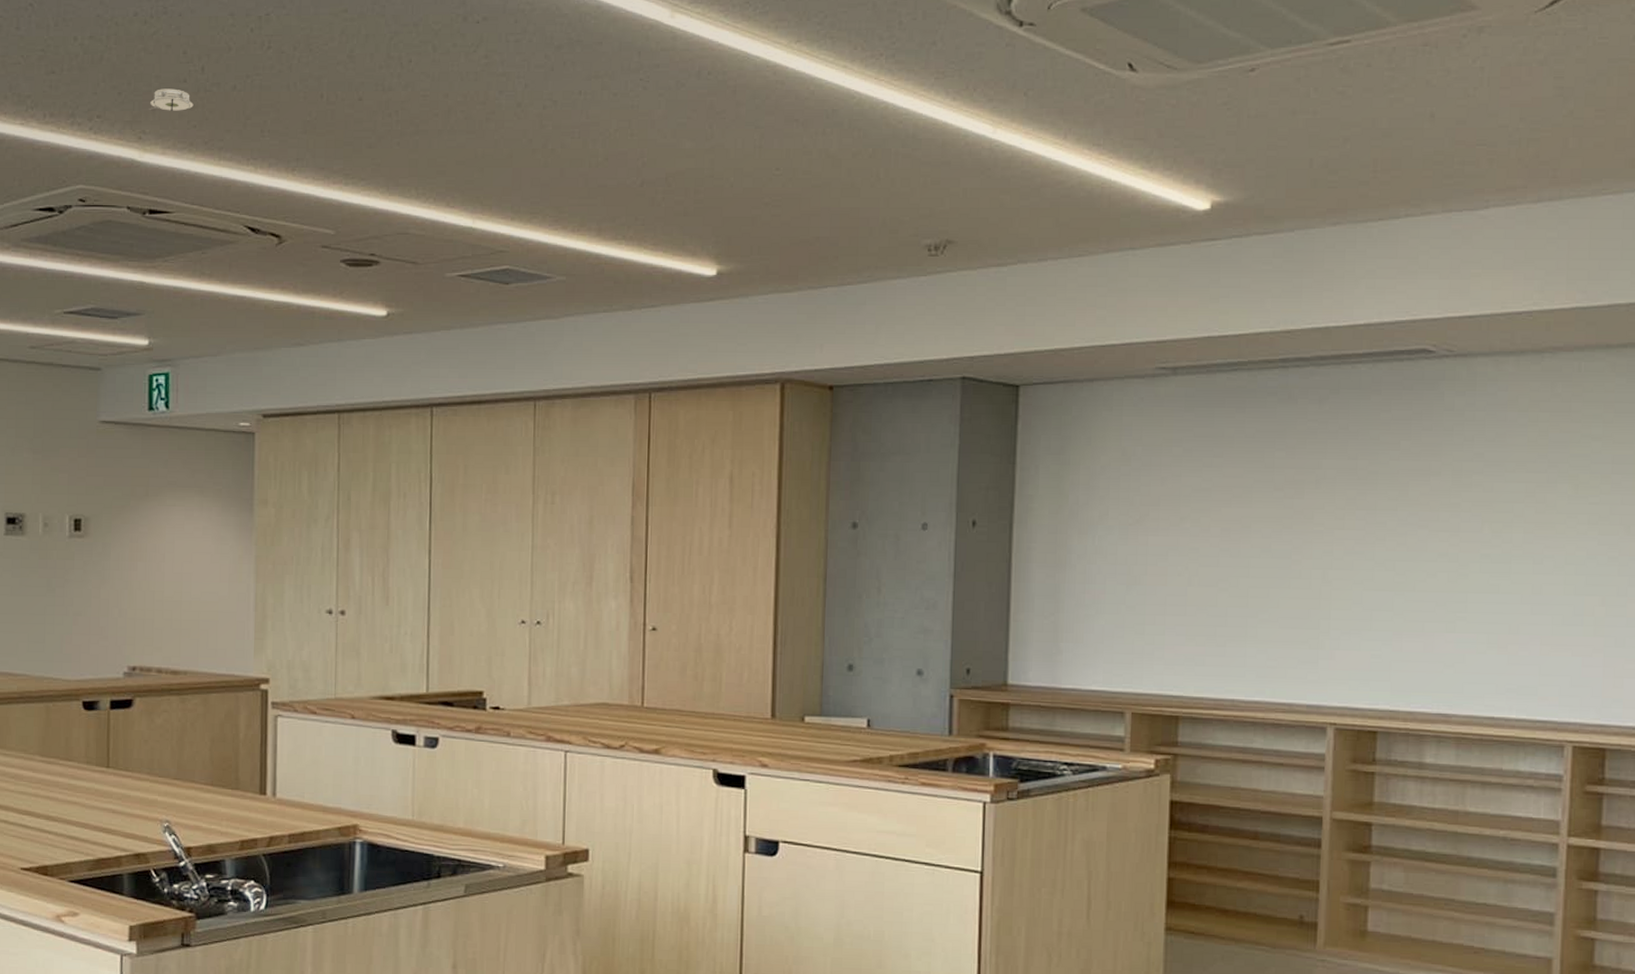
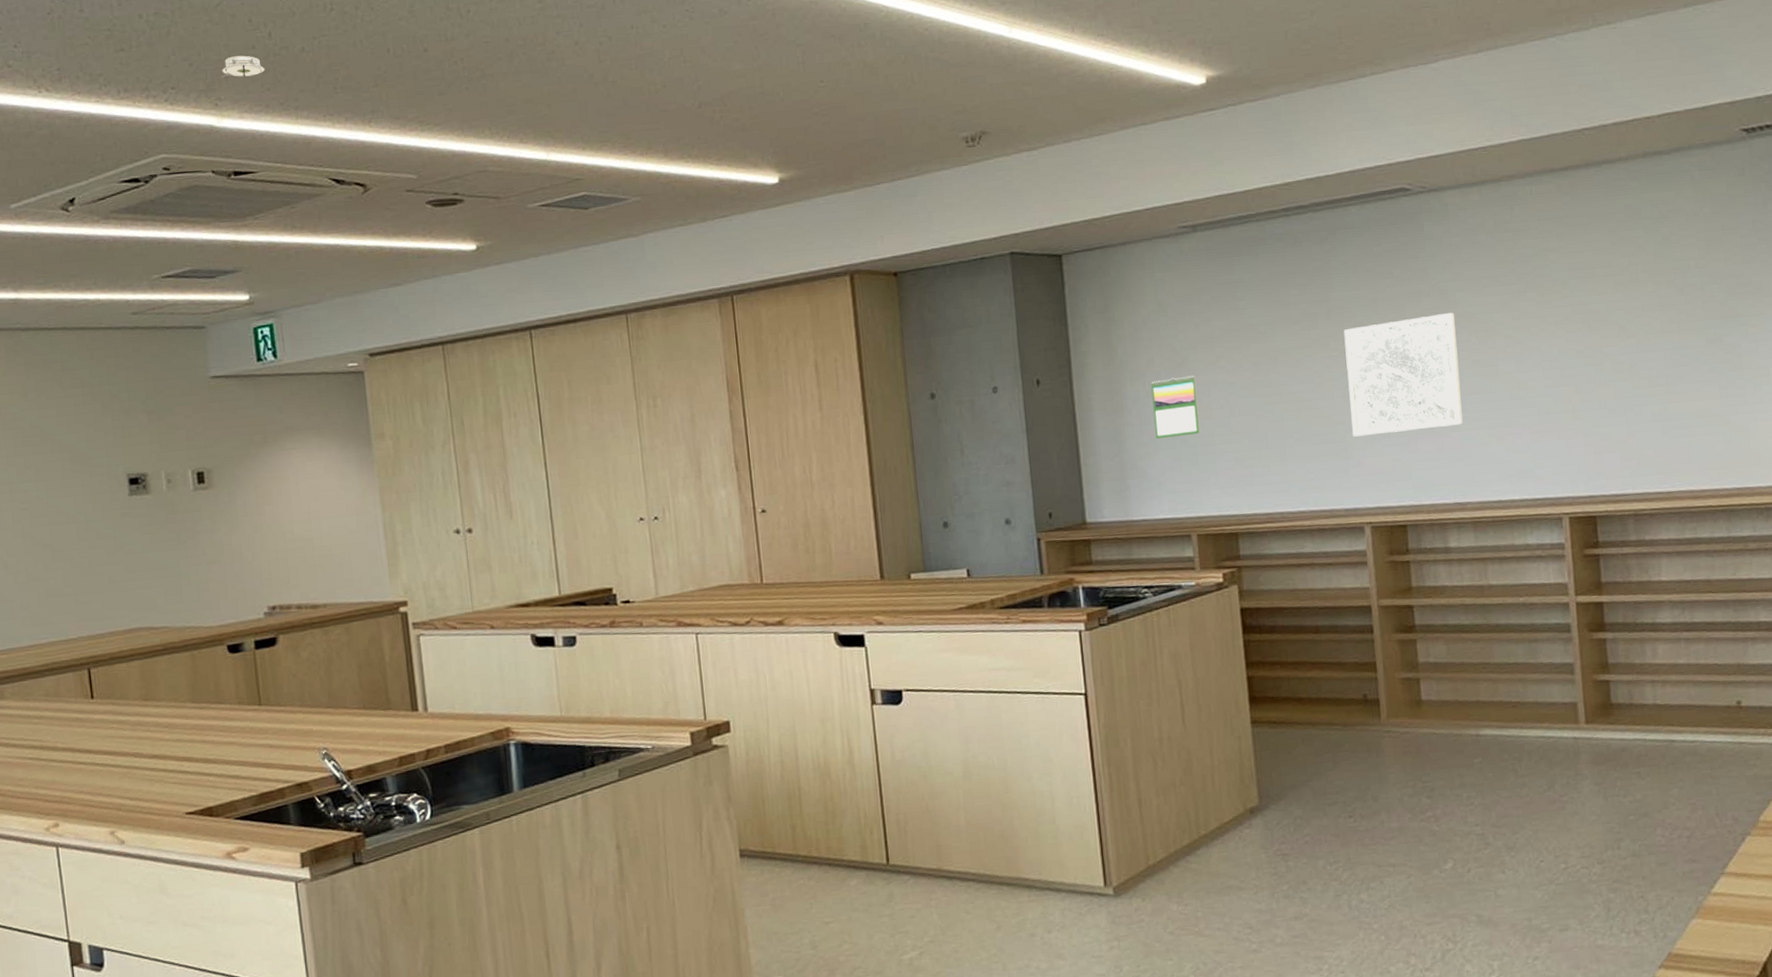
calendar: none [1099,534,1154,602] -> present [1151,375,1201,440]
wall art: none [1326,496,1467,626] -> present [1343,312,1463,437]

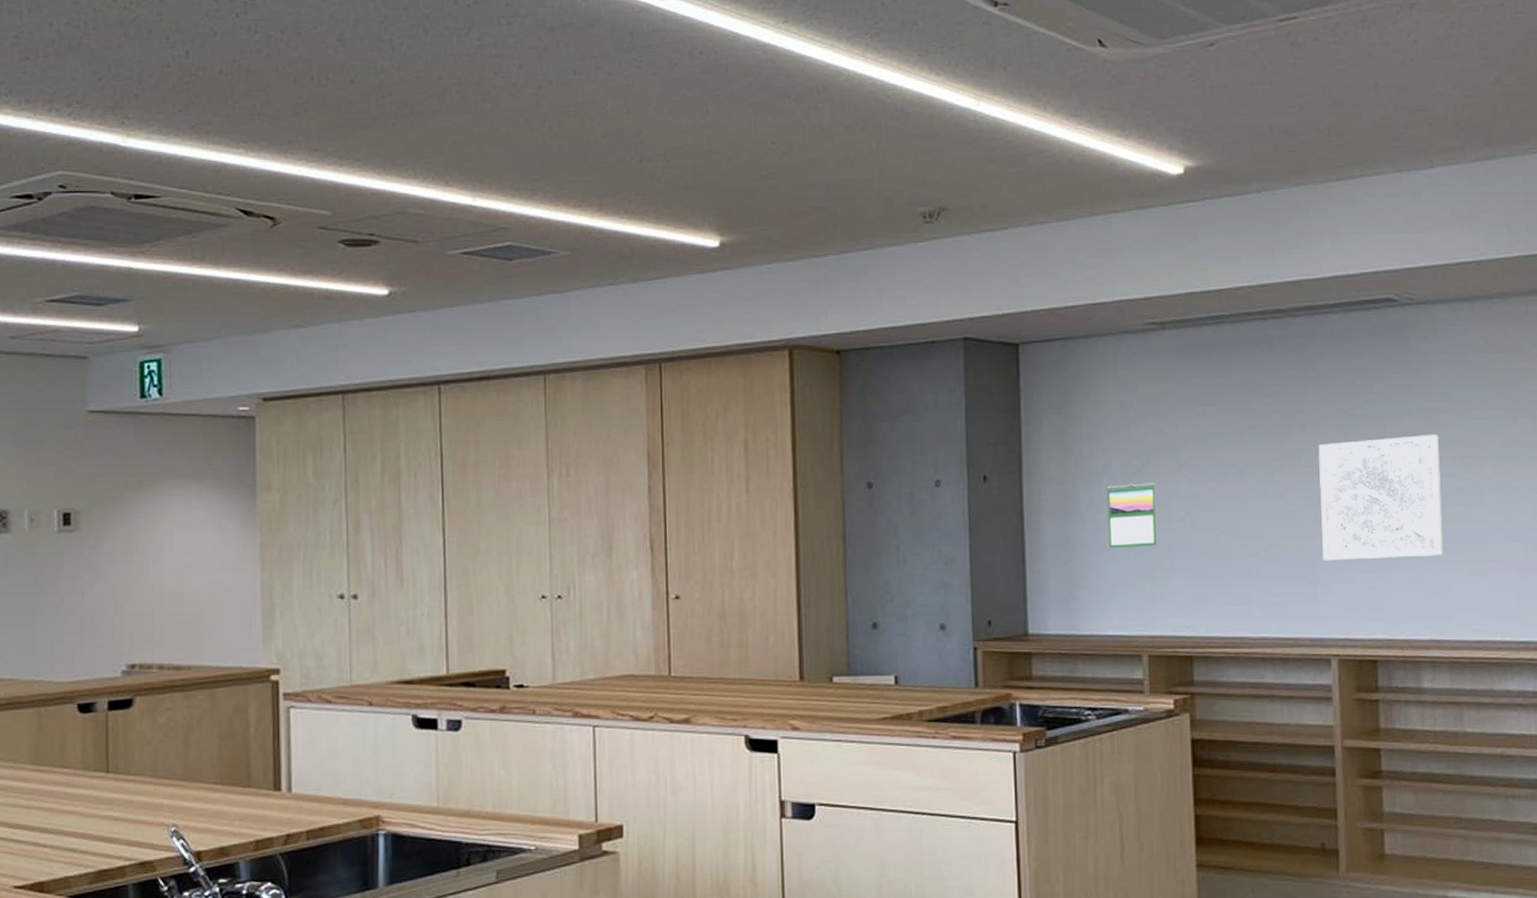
smoke detector: present [221,55,265,77] -> none [131,73,179,96]

